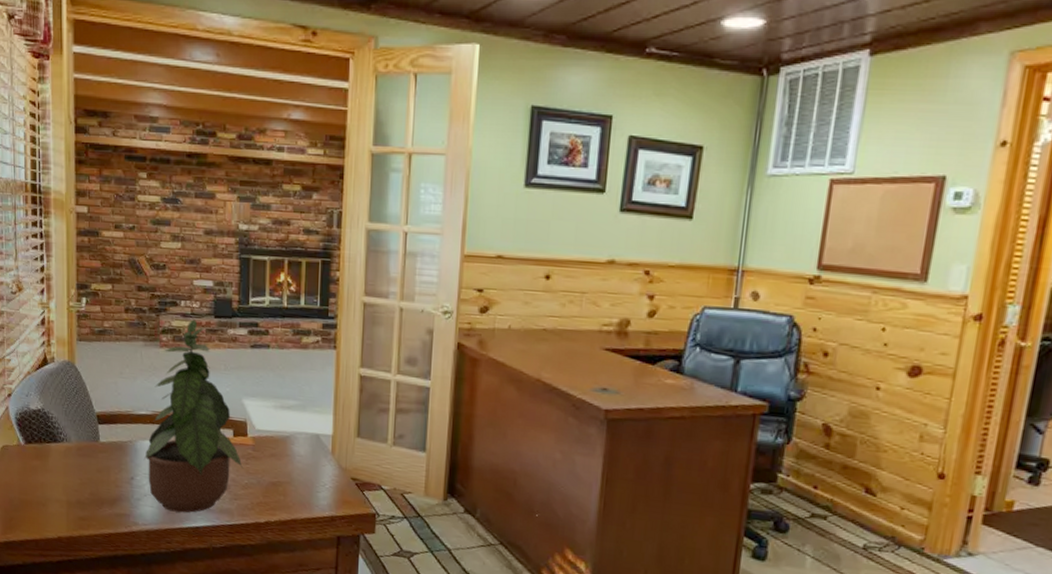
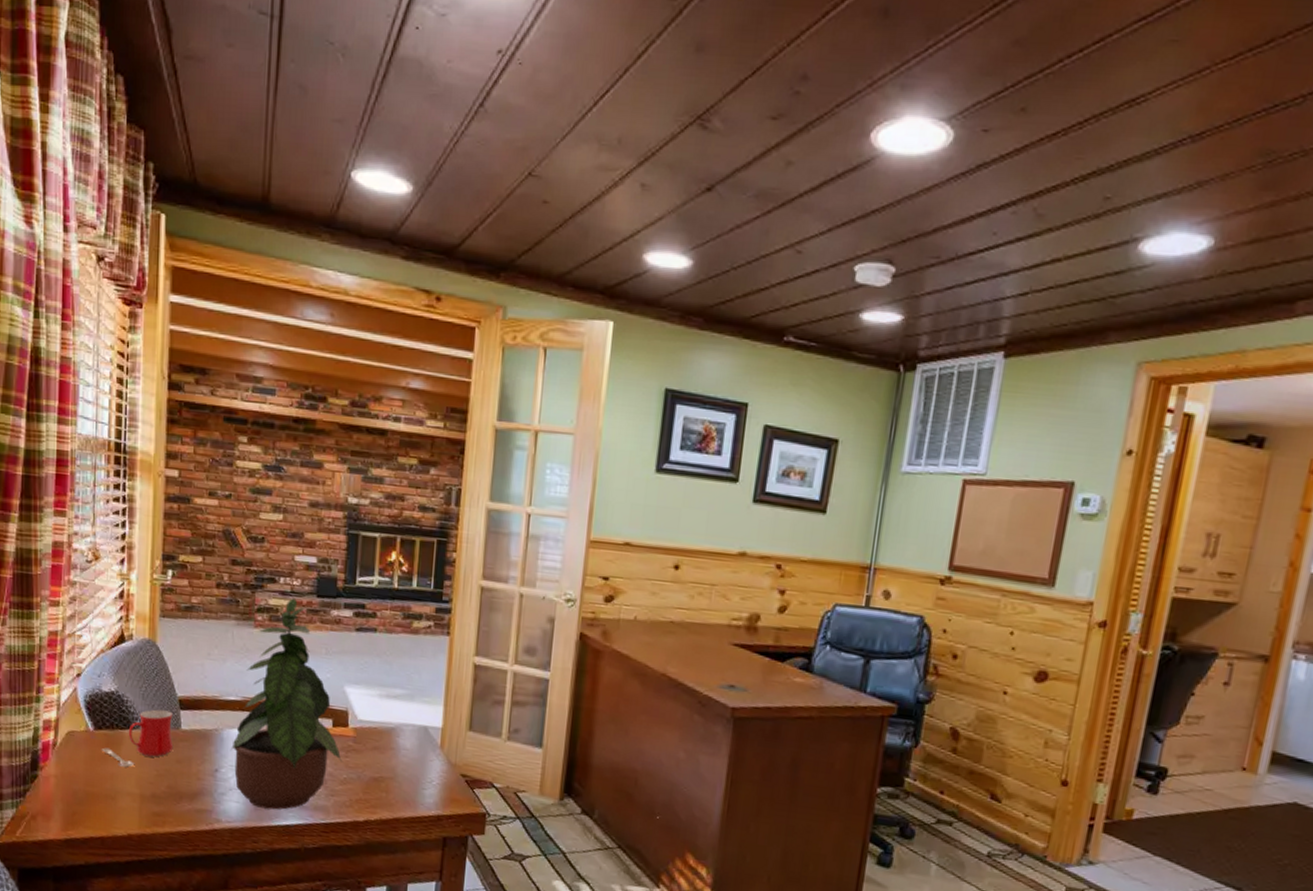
mug: none [31,424,94,477] -> present [101,709,174,767]

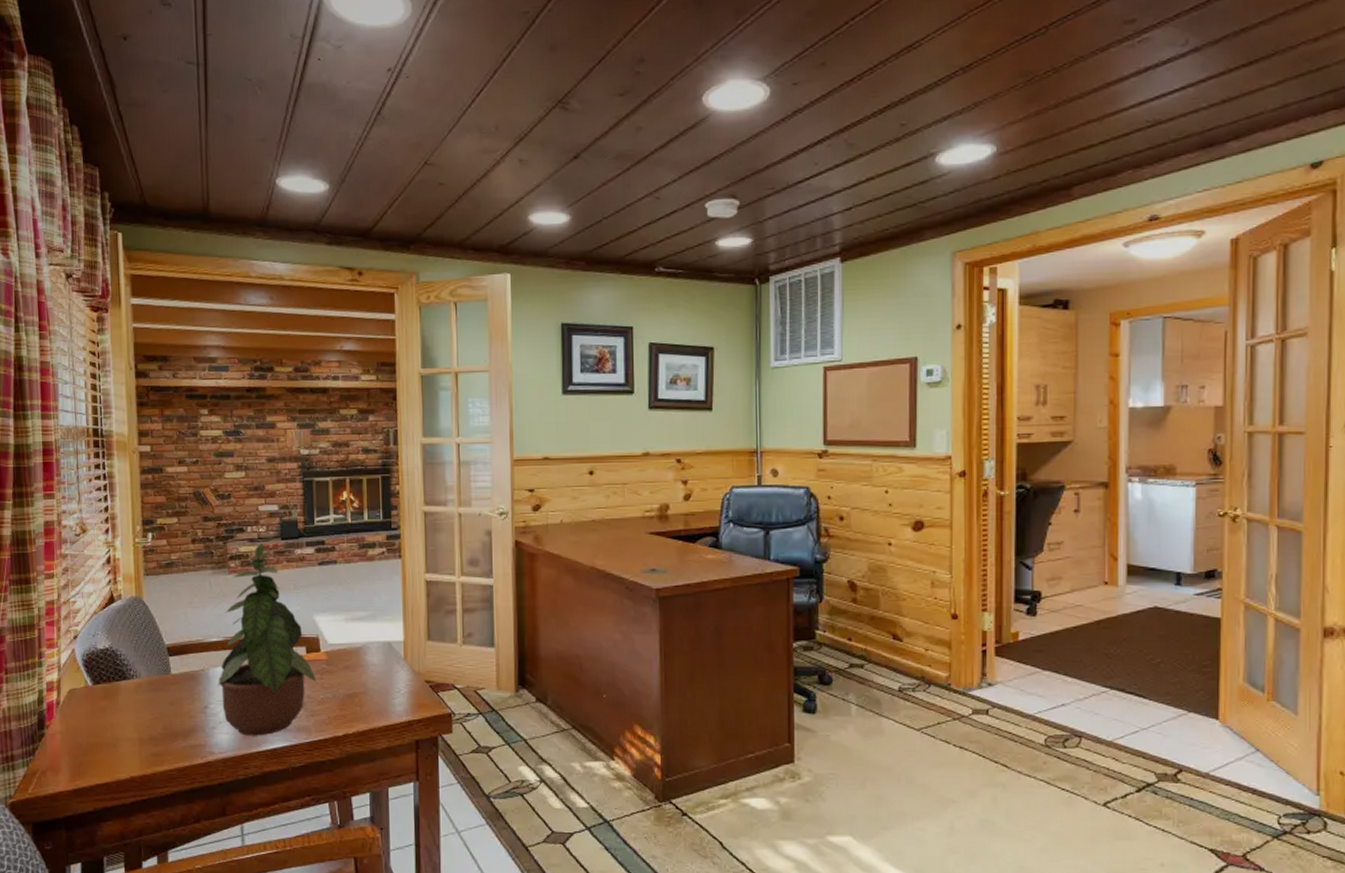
mug: present [101,709,174,767] -> none [100,659,166,715]

